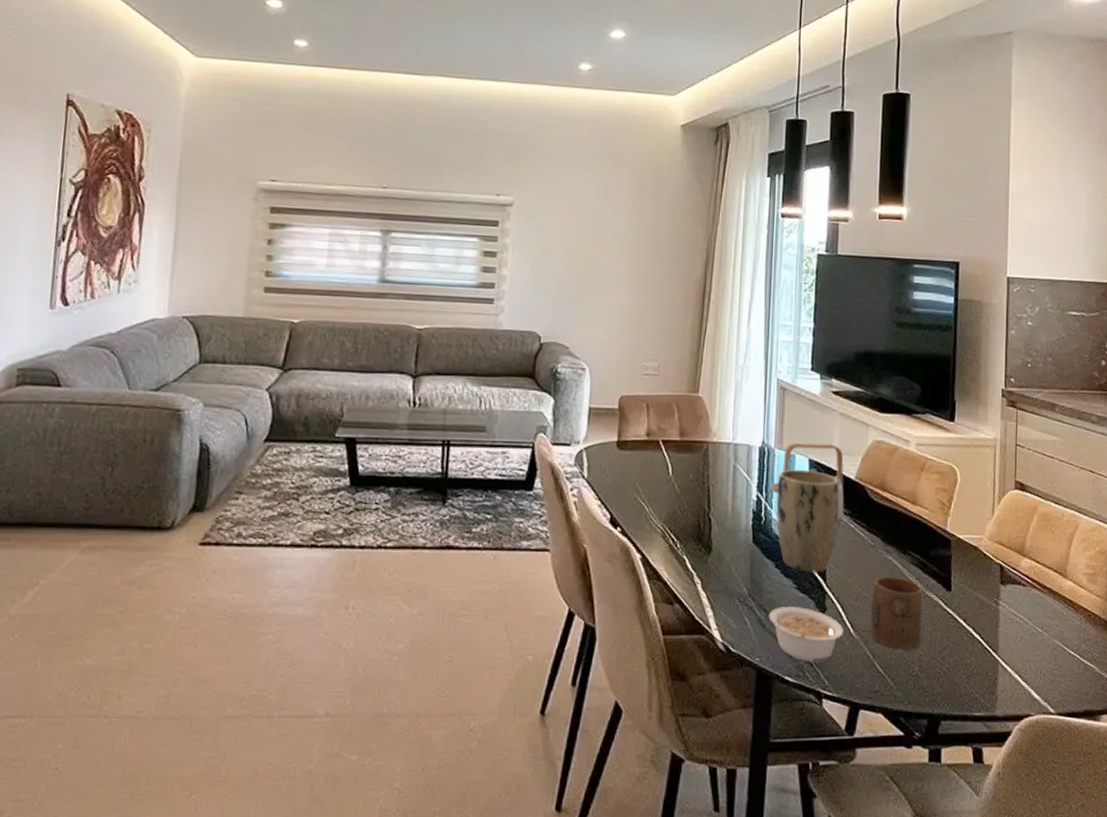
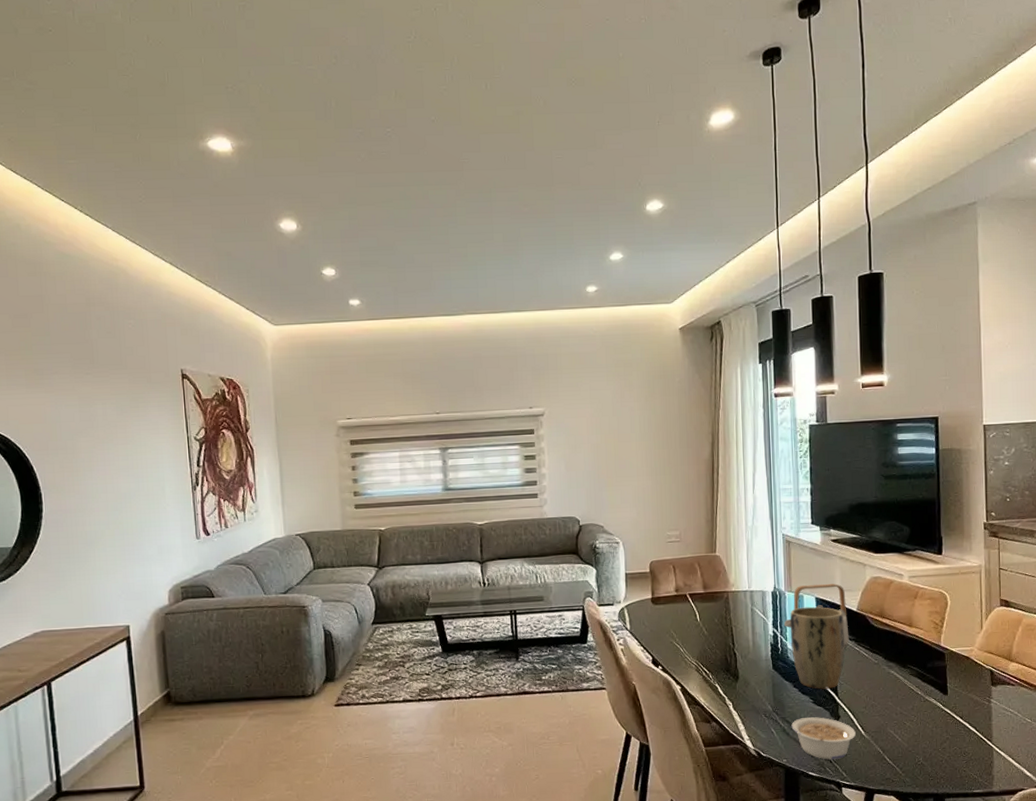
cup: present [870,576,922,649] -> none [878,687,924,744]

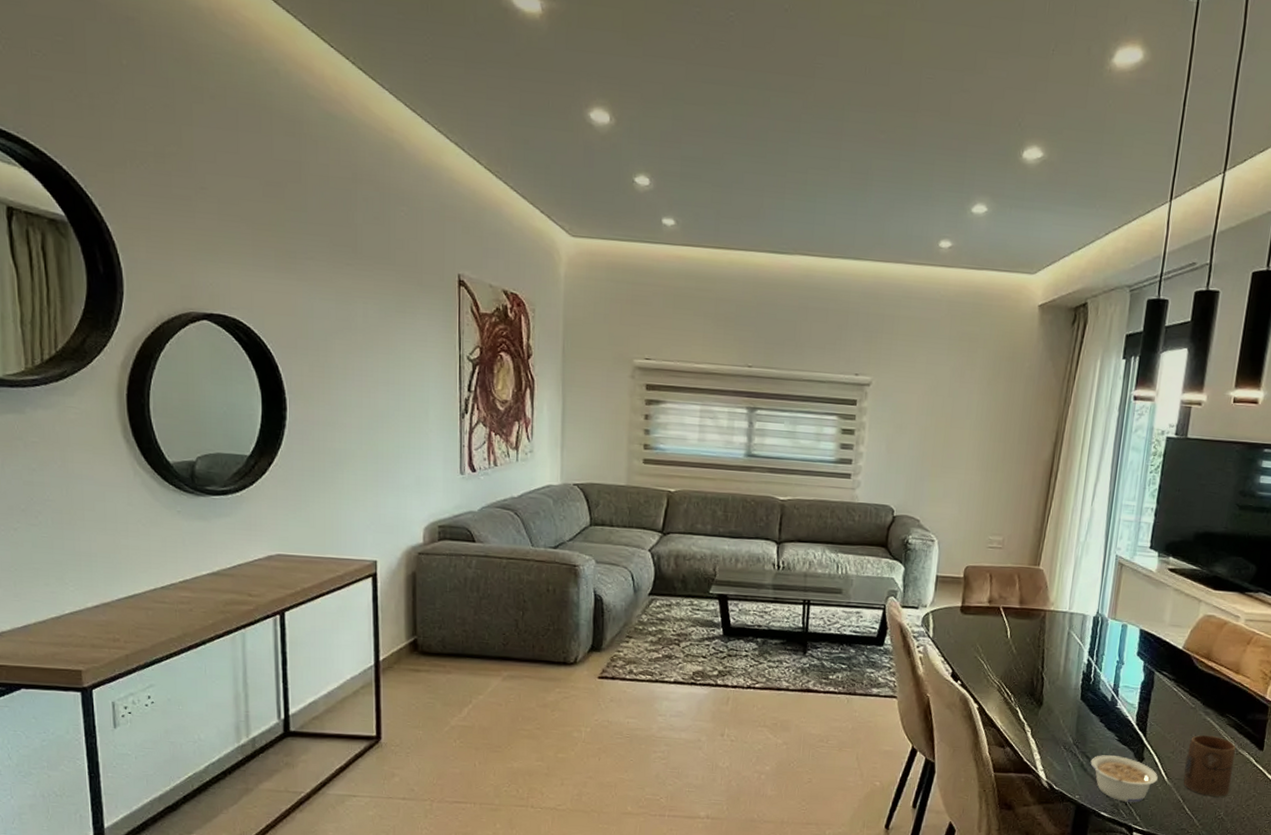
teapot: present [784,584,849,648] -> none [1101,614,1173,688]
plant pot: present [790,606,845,689] -> none [1104,637,1167,728]
cup: none [878,687,924,744] -> present [1183,734,1236,797]

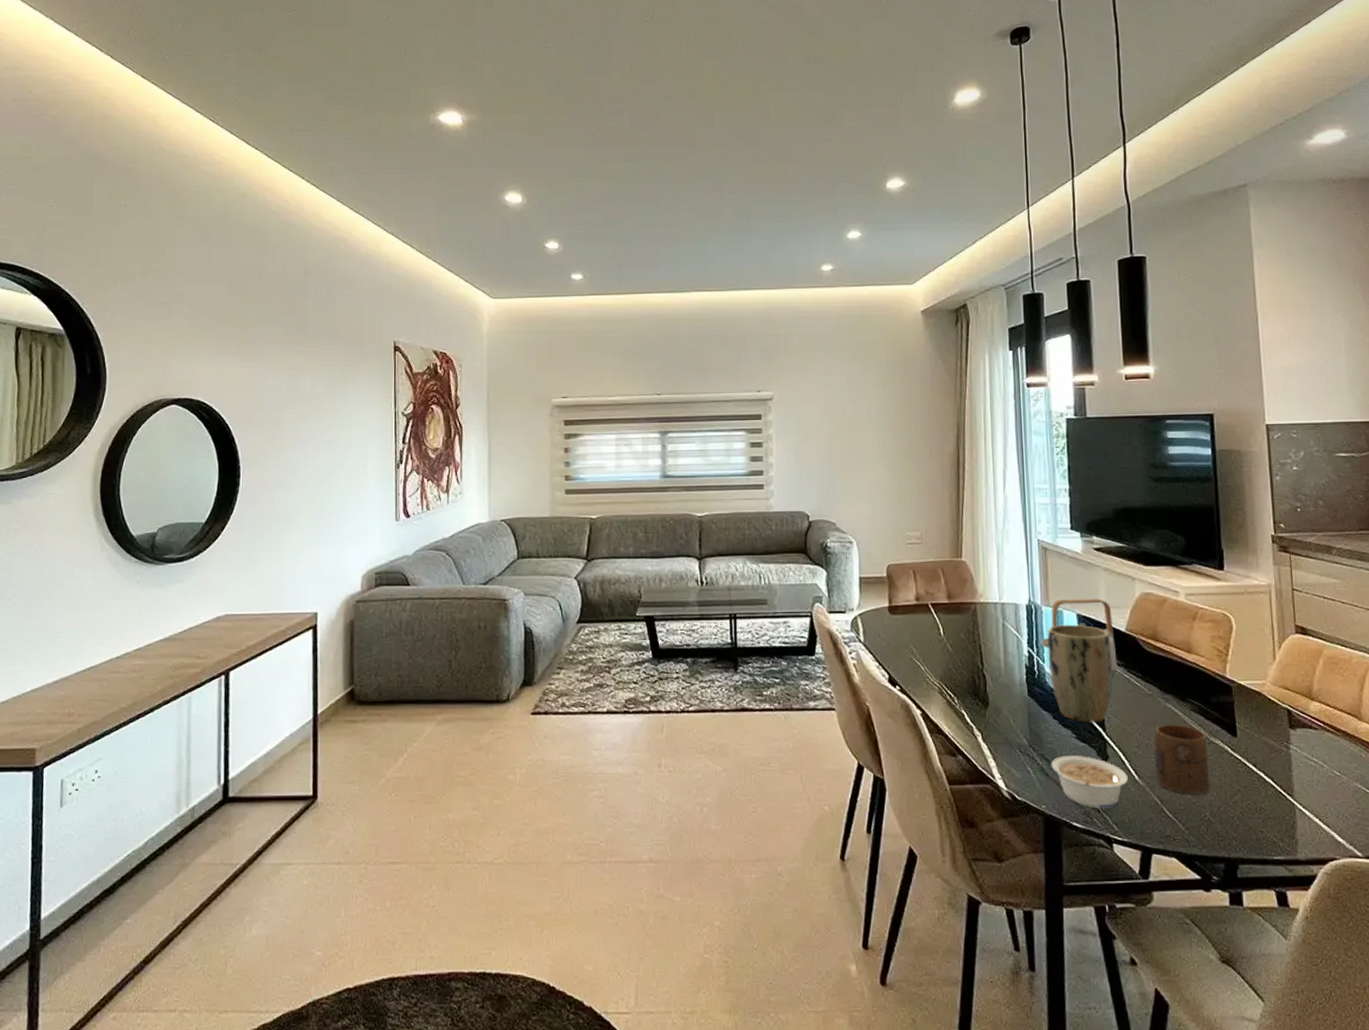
teapot: none [1101,614,1173,688] -> present [1041,599,1118,675]
plant pot: none [1104,637,1167,728] -> present [1047,624,1113,722]

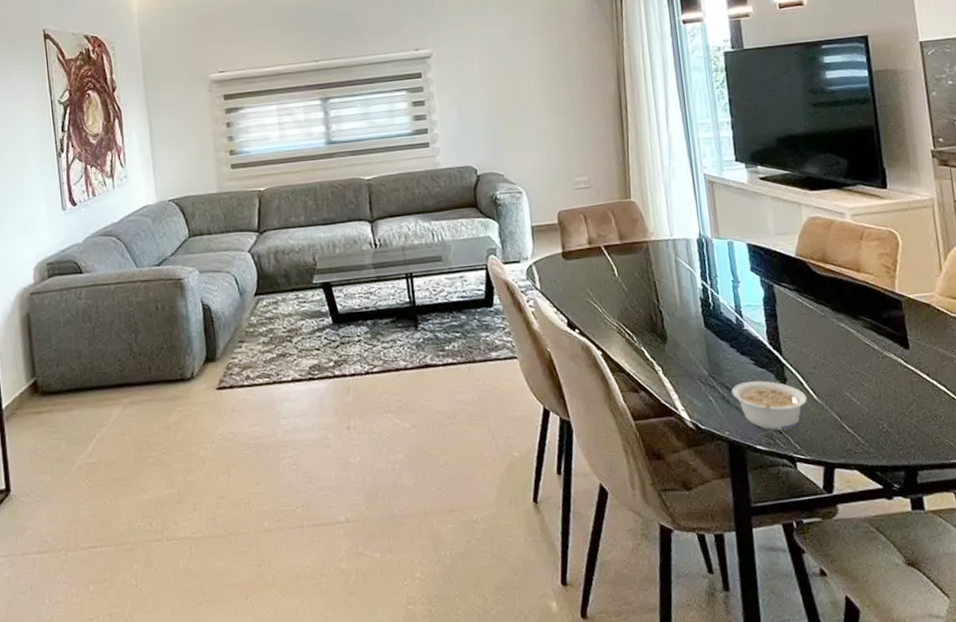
teapot: present [1041,599,1118,675] -> none [714,227,790,300]
plant pot: present [1047,624,1113,722] -> none [720,254,786,349]
cup: present [1154,724,1211,794] -> none [830,342,887,409]

